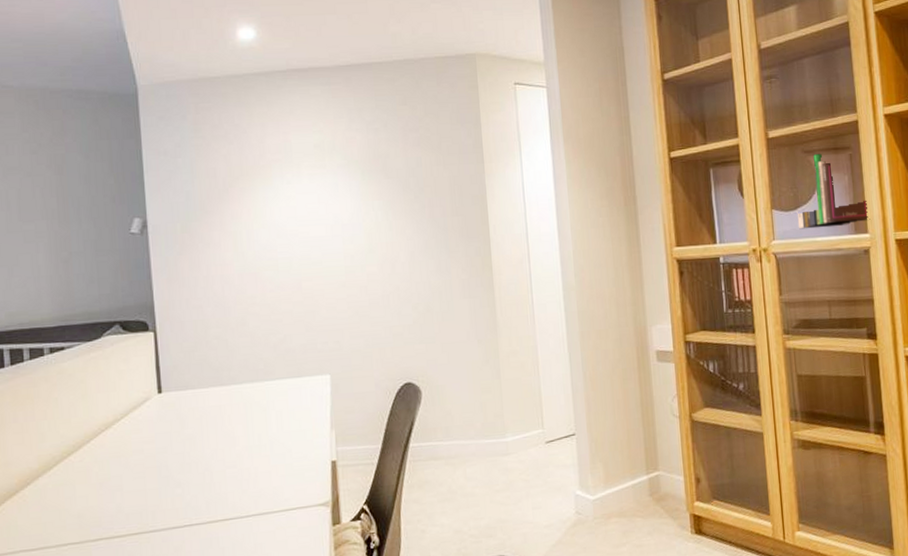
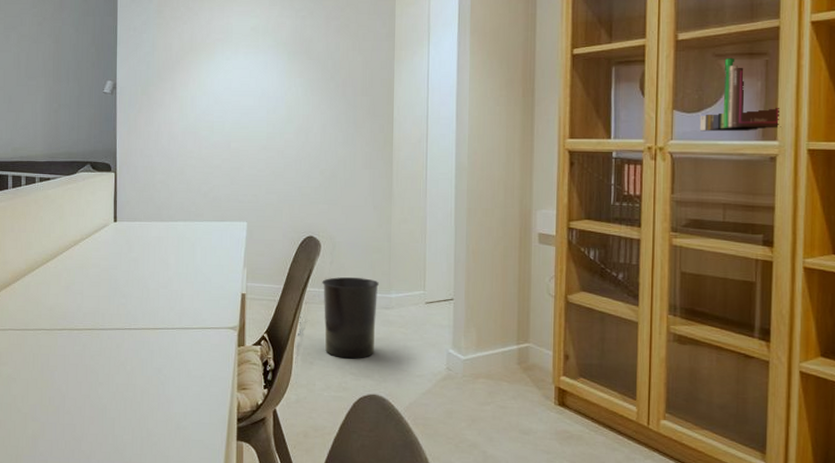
waste bin: none [427,423,494,520] -> present [322,277,379,359]

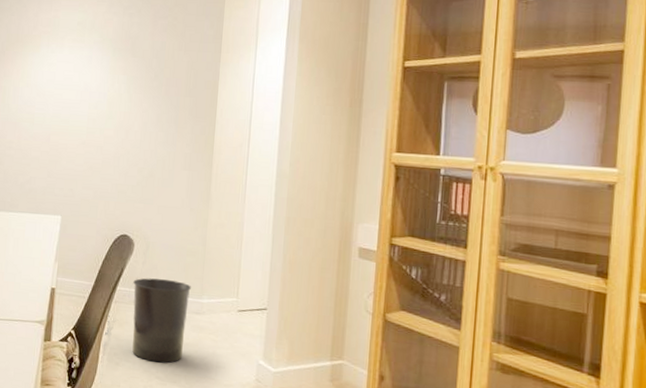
books: present [699,58,781,132] -> none [534,80,622,157]

